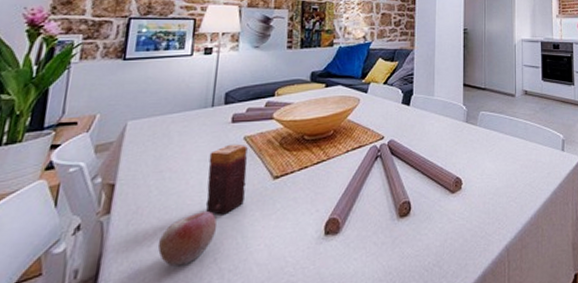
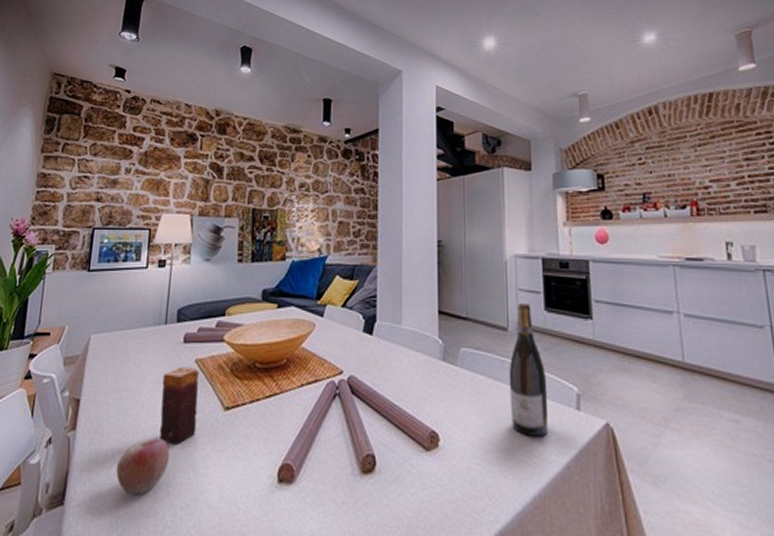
wine bottle: none [515,76,543,174] -> present [509,303,549,437]

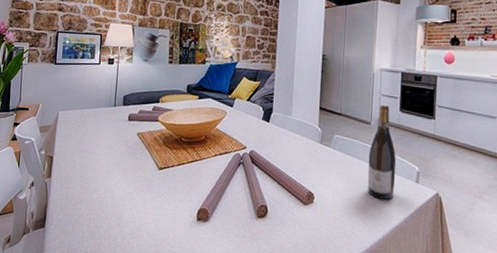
apple: present [116,438,170,495] -> none [81,186,120,224]
candle: present [159,366,199,445] -> none [111,137,140,192]

